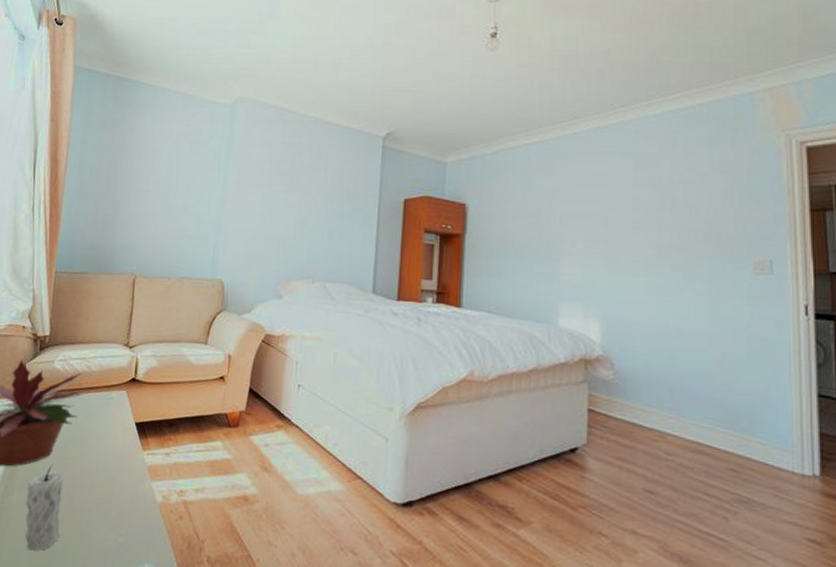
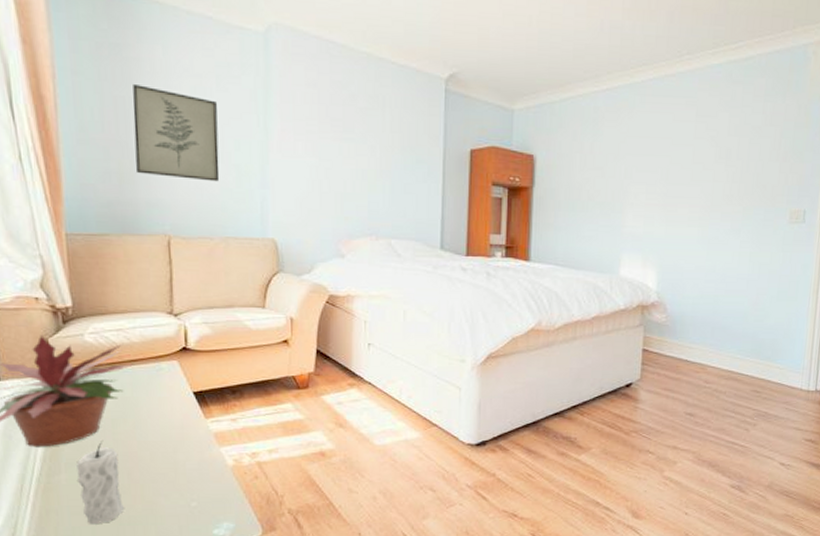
wall art: none [116,150,187,228] -> present [132,85,220,182]

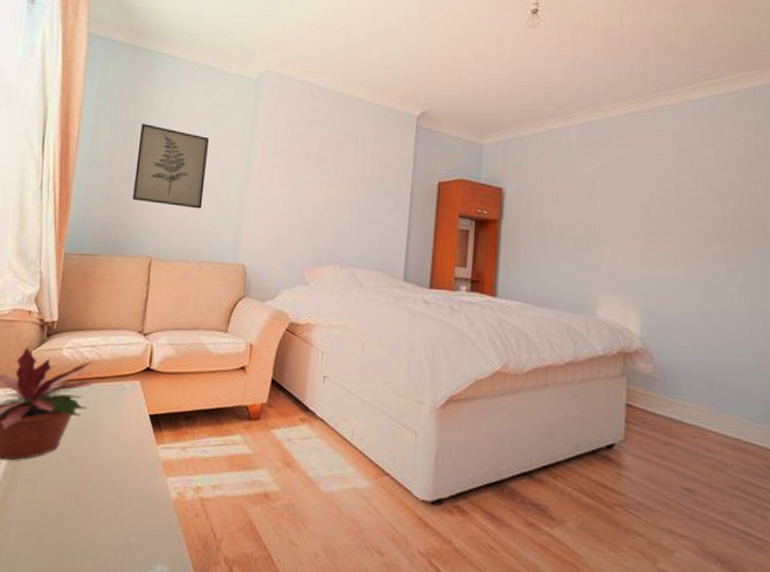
candle: present [76,441,125,525] -> none [28,458,71,551]

